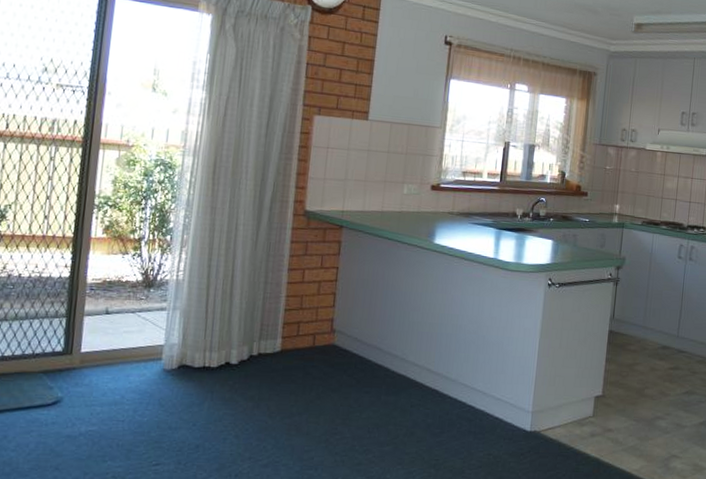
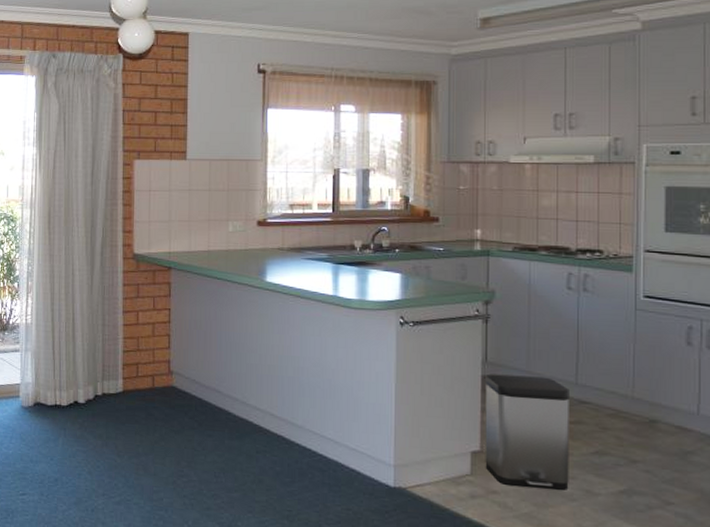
pedal bin: none [605,329,672,425] -> present [485,374,569,490]

